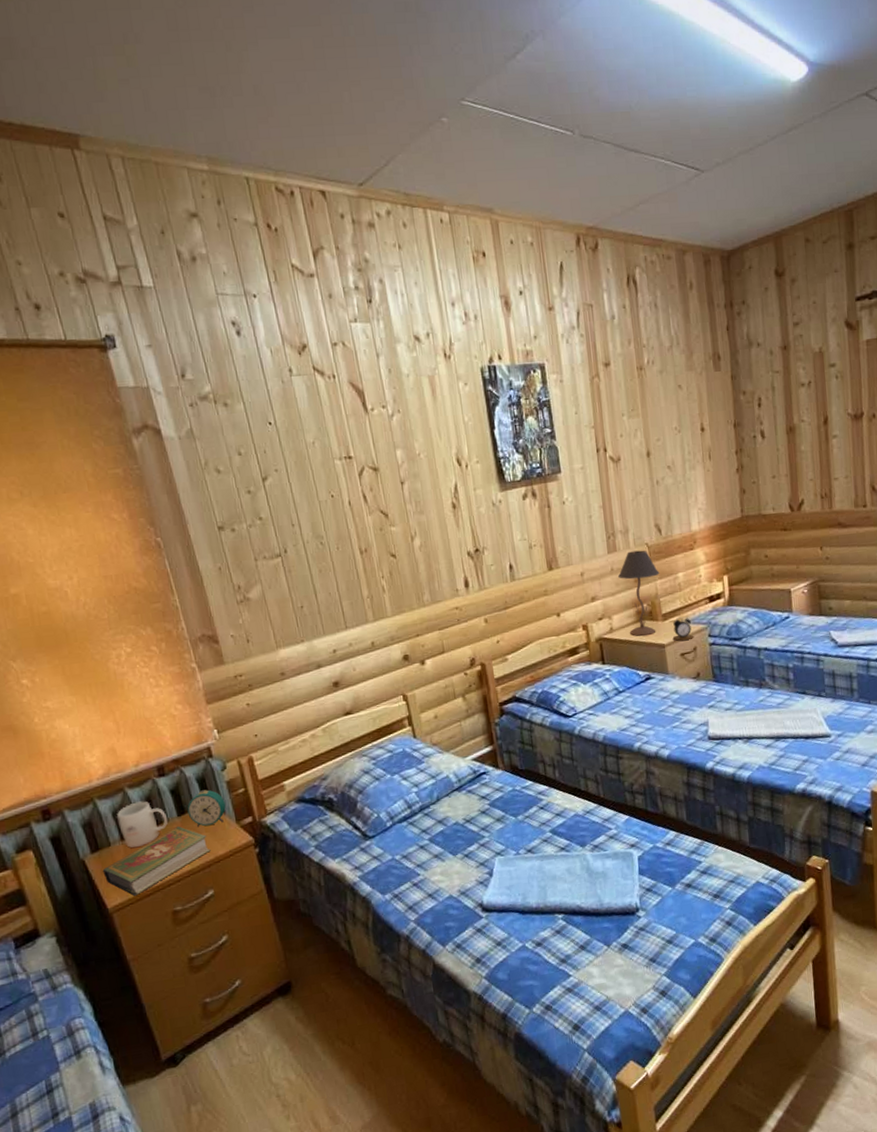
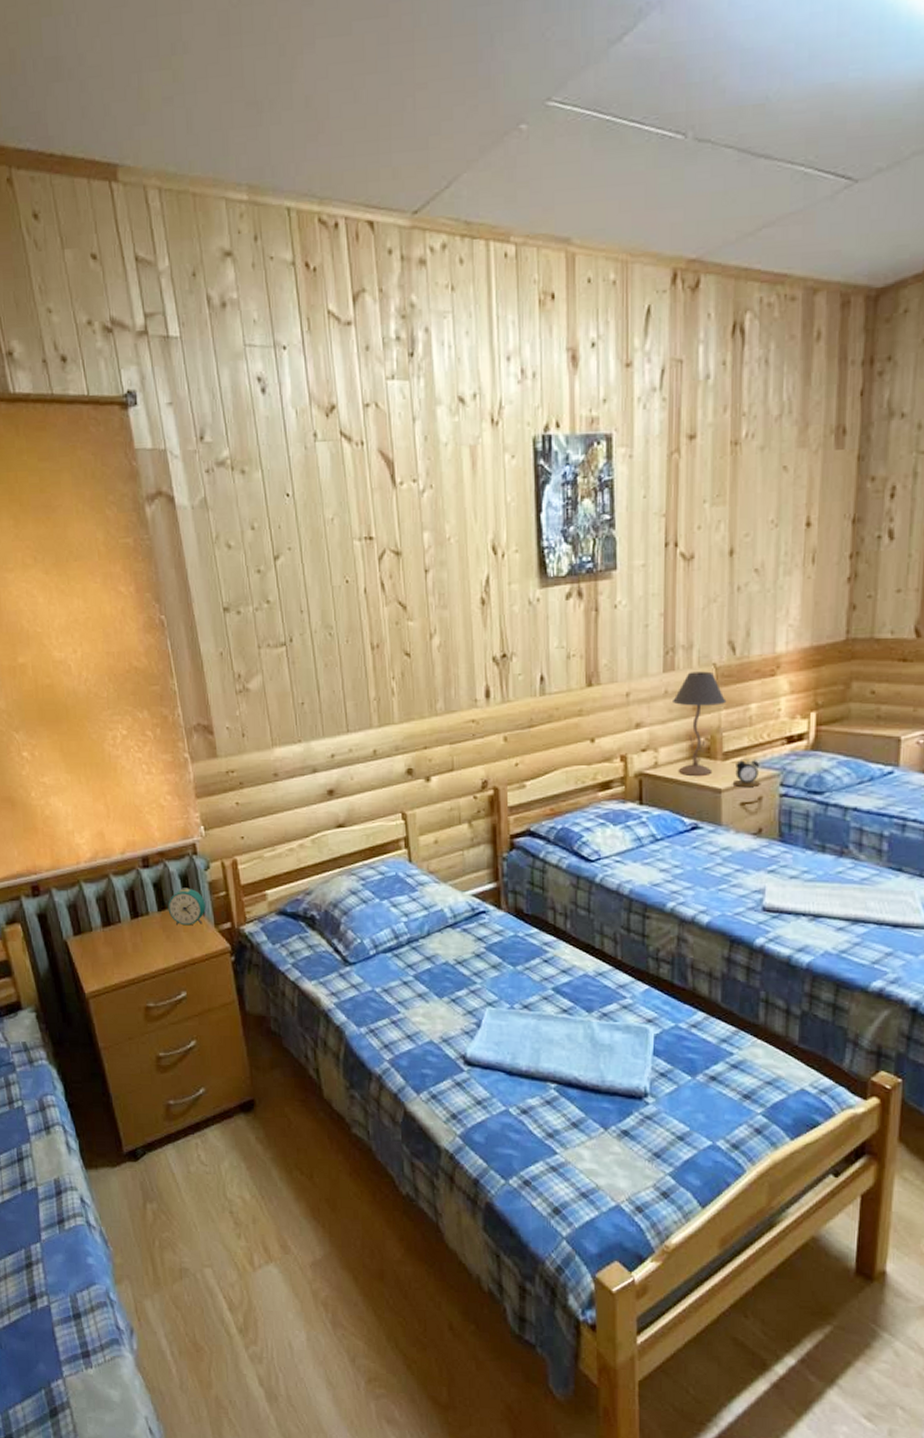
book: present [102,826,211,897] -> none [83,922,187,986]
mug: present [117,801,169,848] -> none [100,890,149,937]

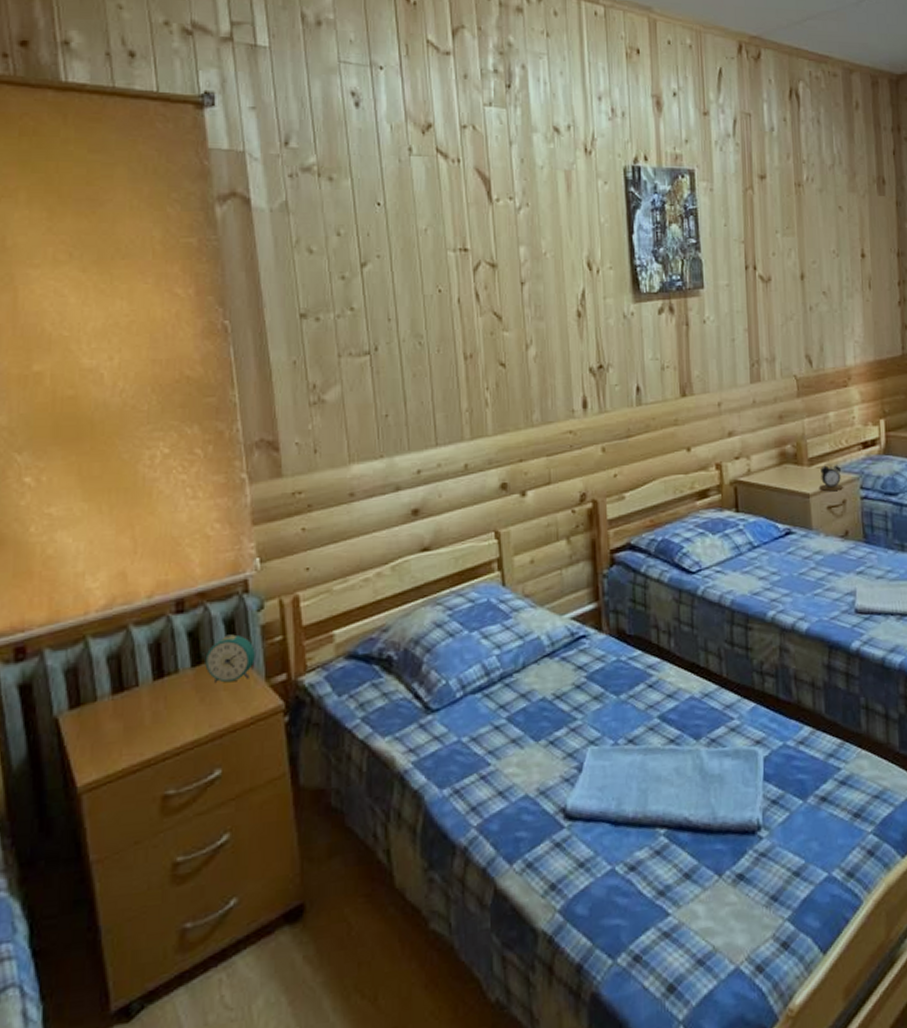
table lamp: present [673,671,727,776] -> none [761,382,808,482]

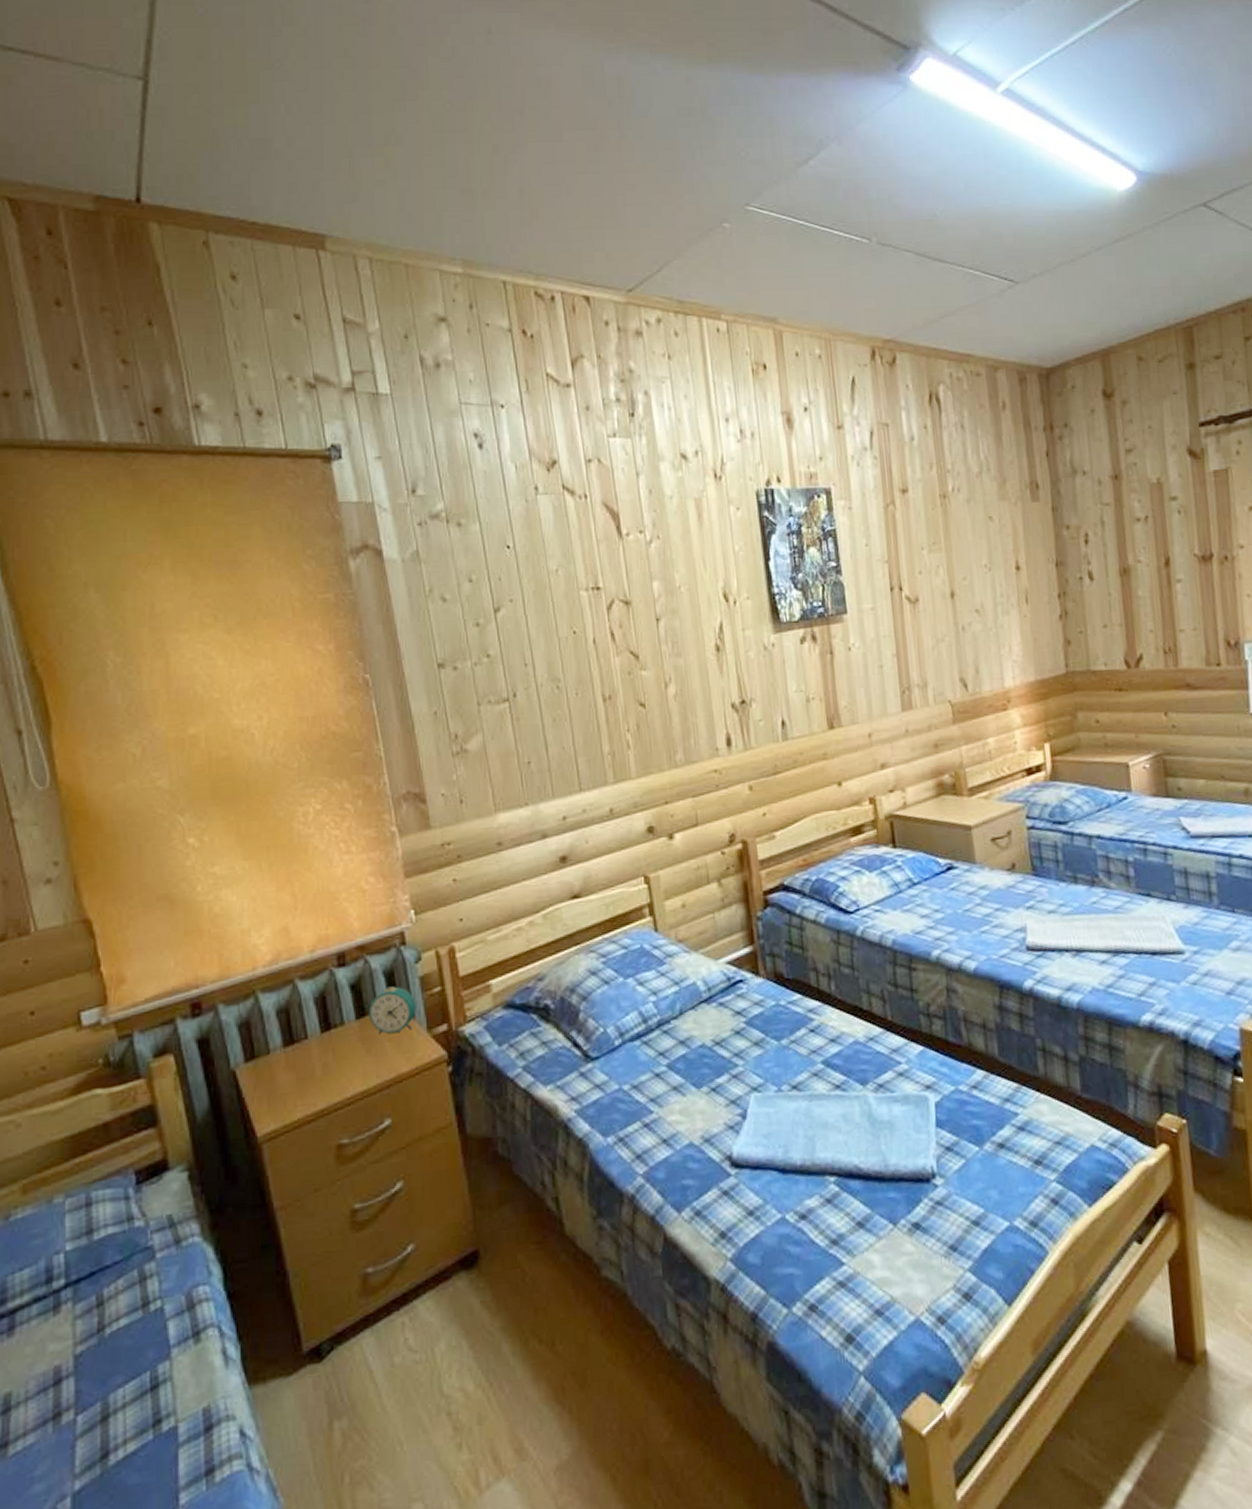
alarm clock: present [819,463,844,492] -> none [981,792,1009,823]

